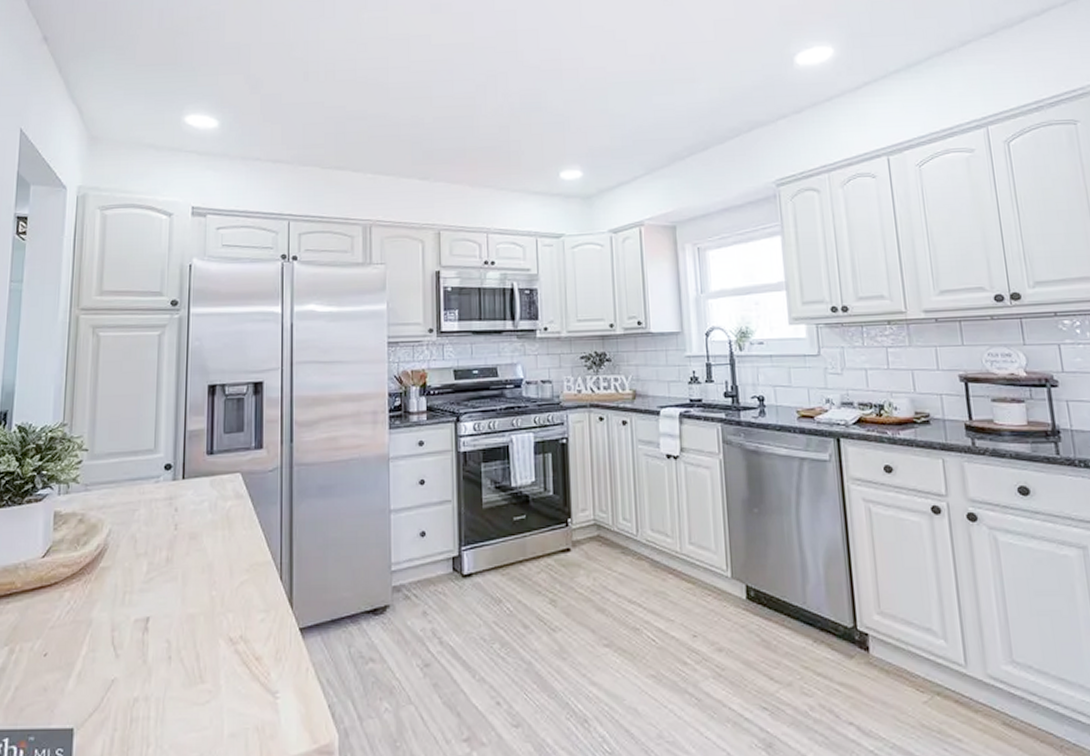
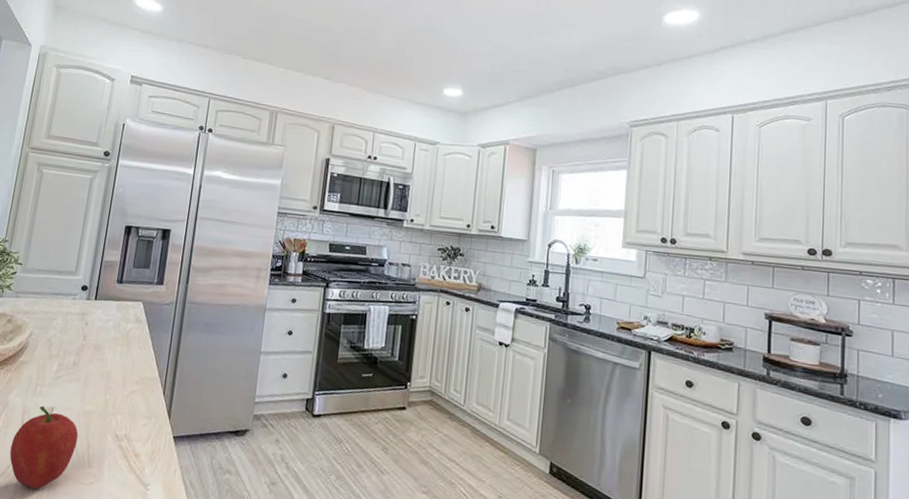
fruit: none [101,617,184,720] -> present [9,405,79,489]

